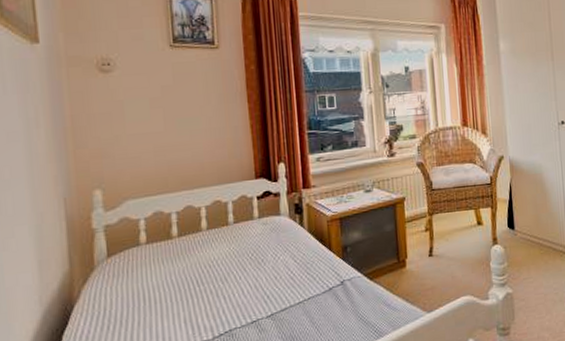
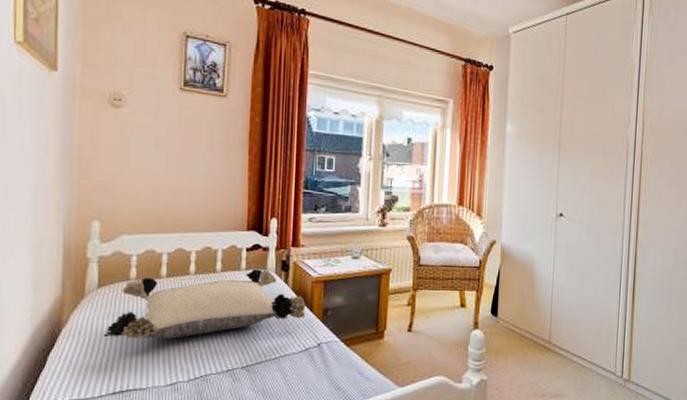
pillow: none [119,215,325,306] -> present [104,269,306,339]

